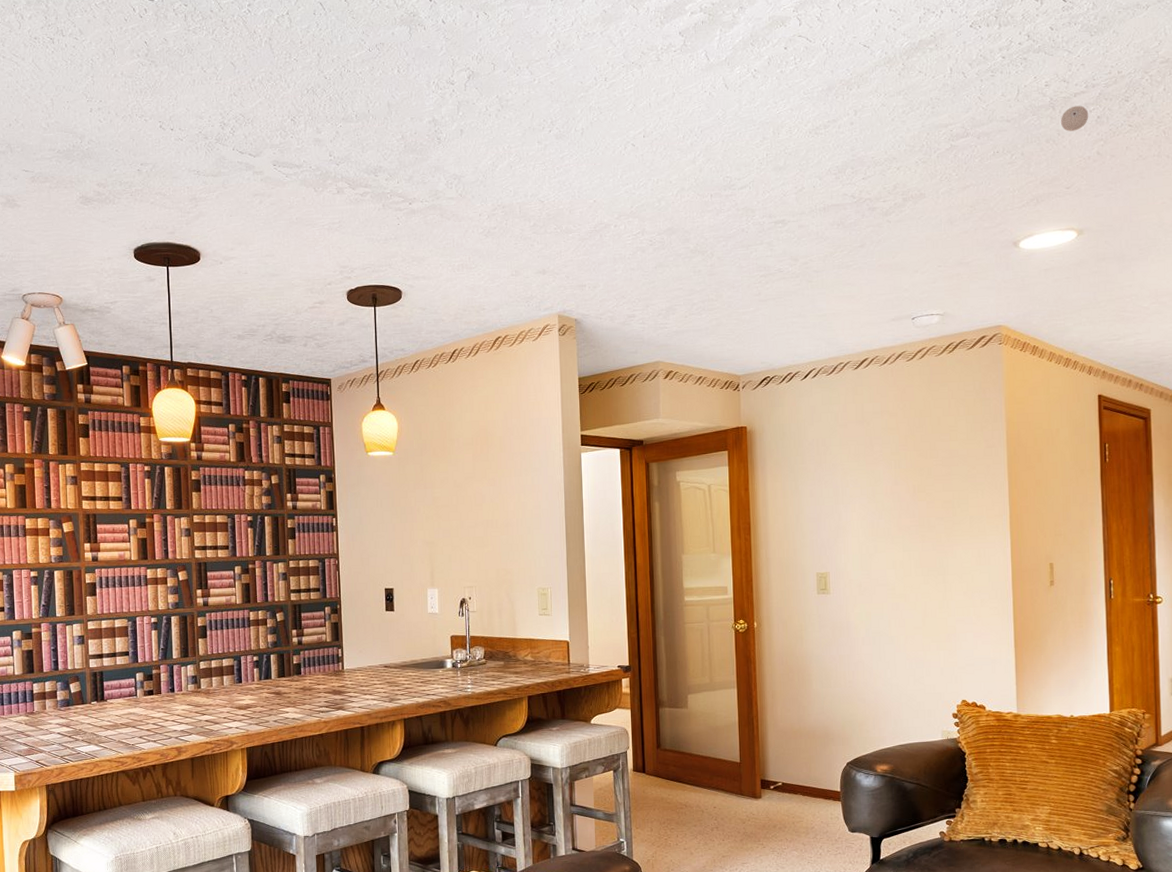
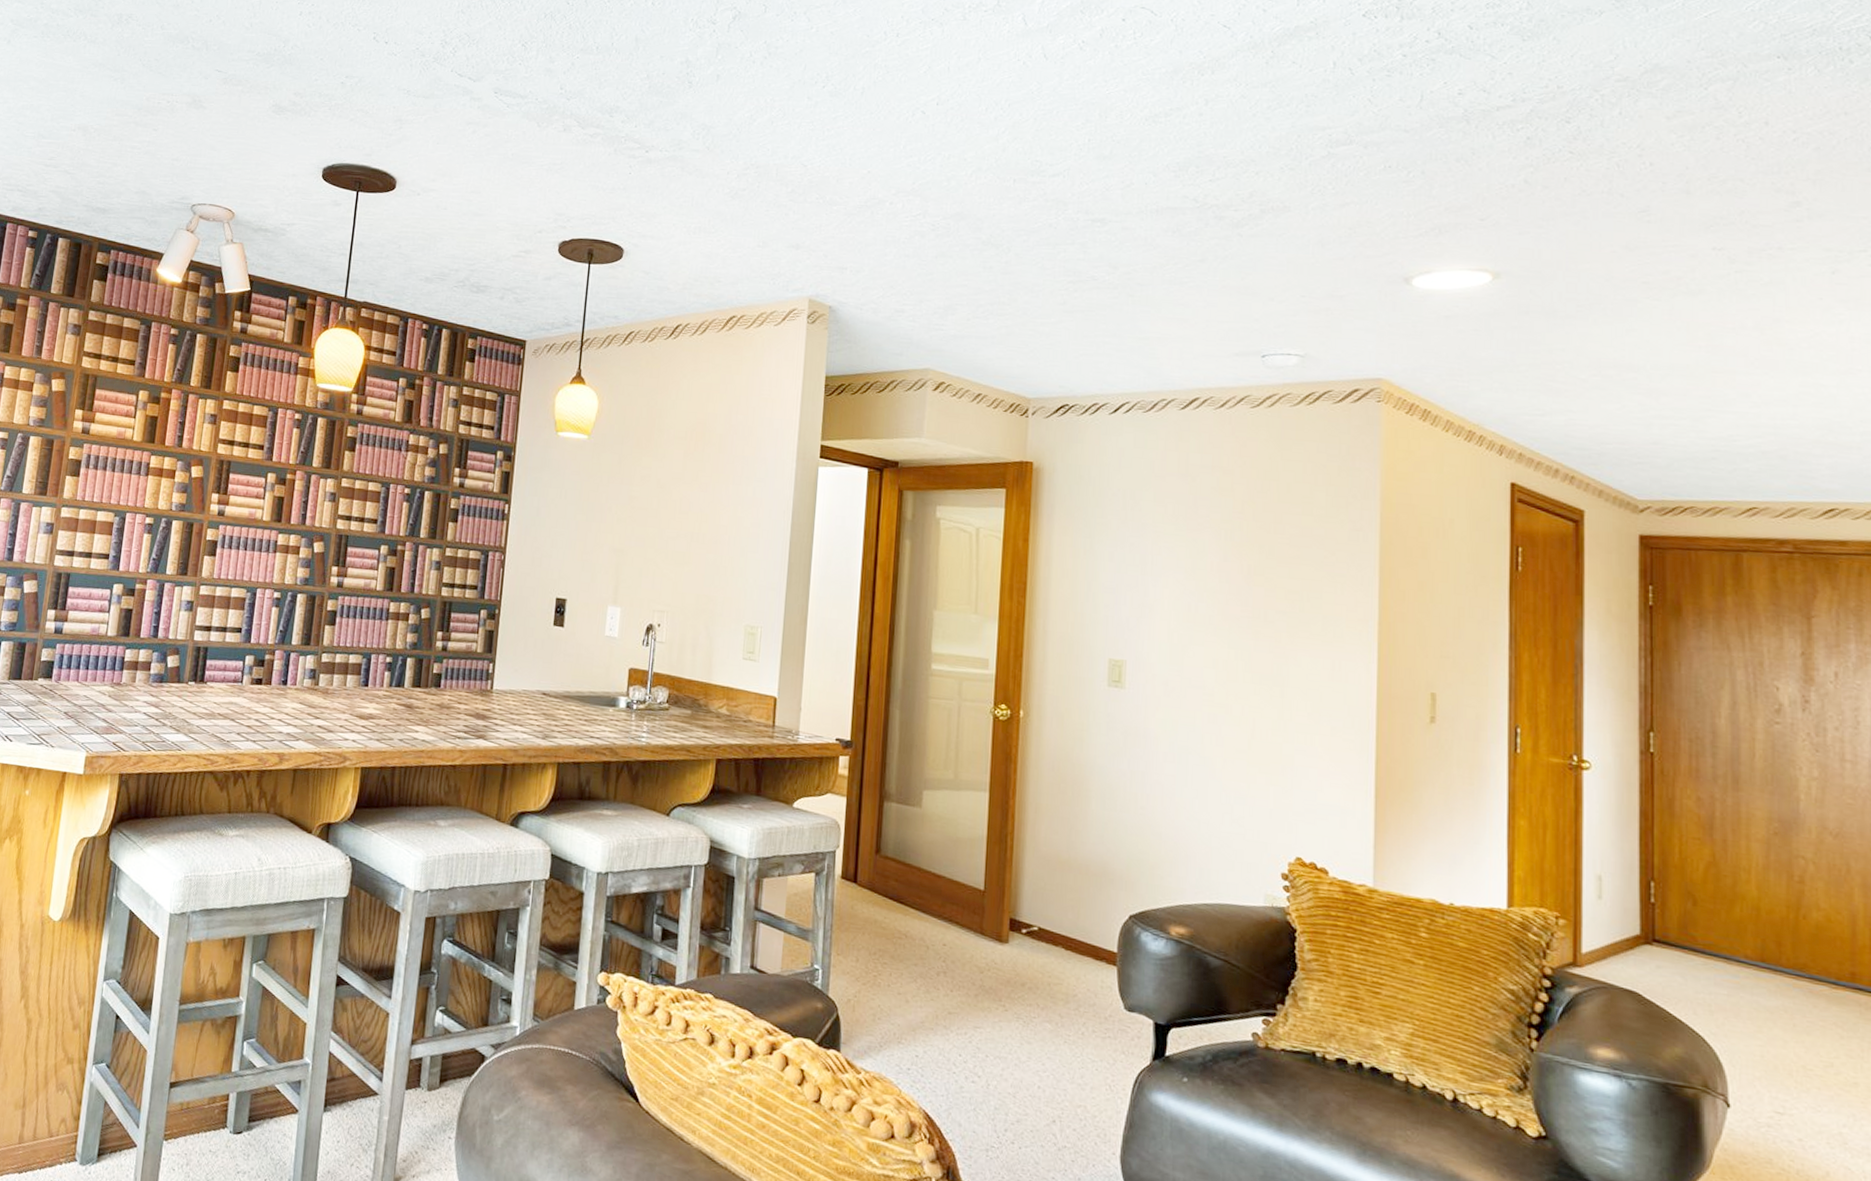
eyeball: present [1060,105,1089,132] -> none [1476,121,1515,152]

